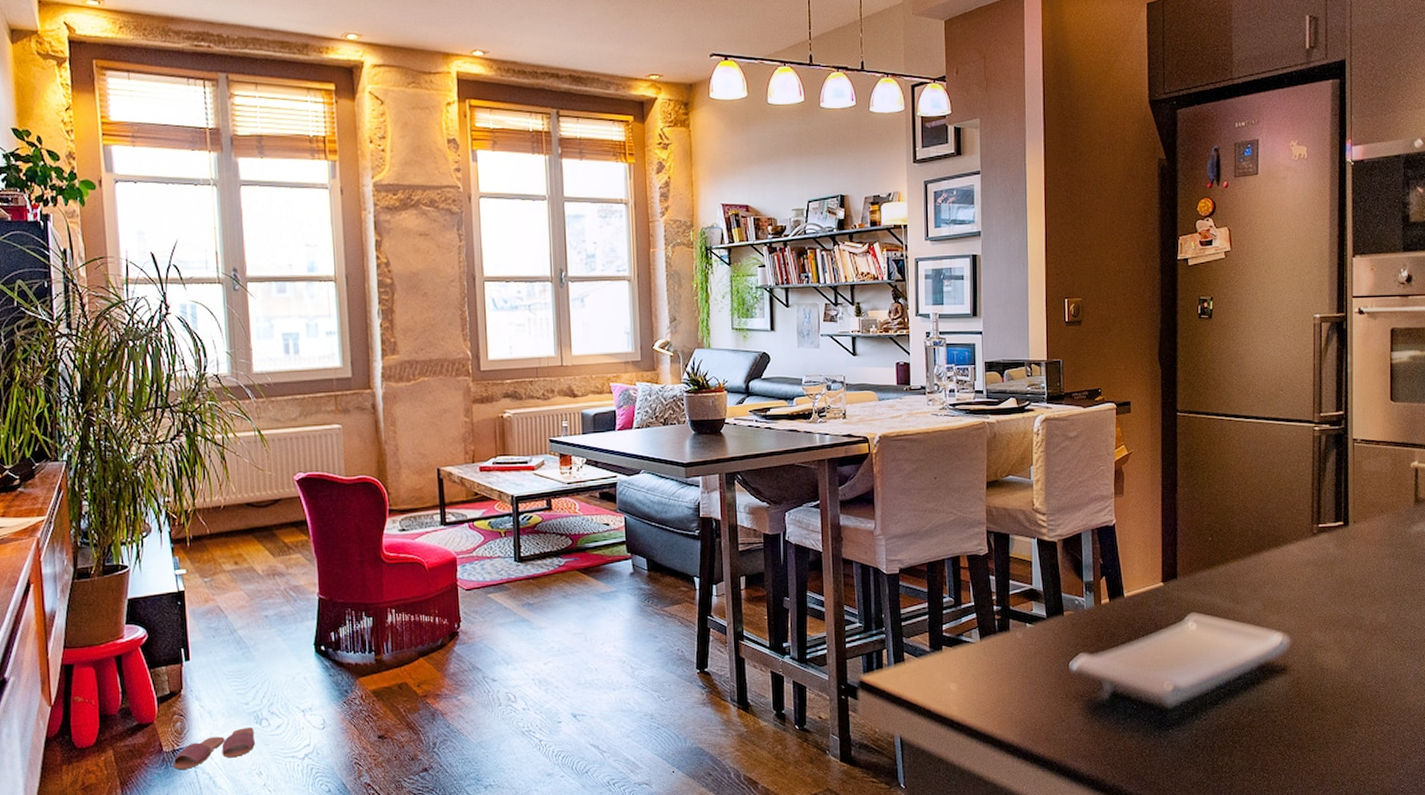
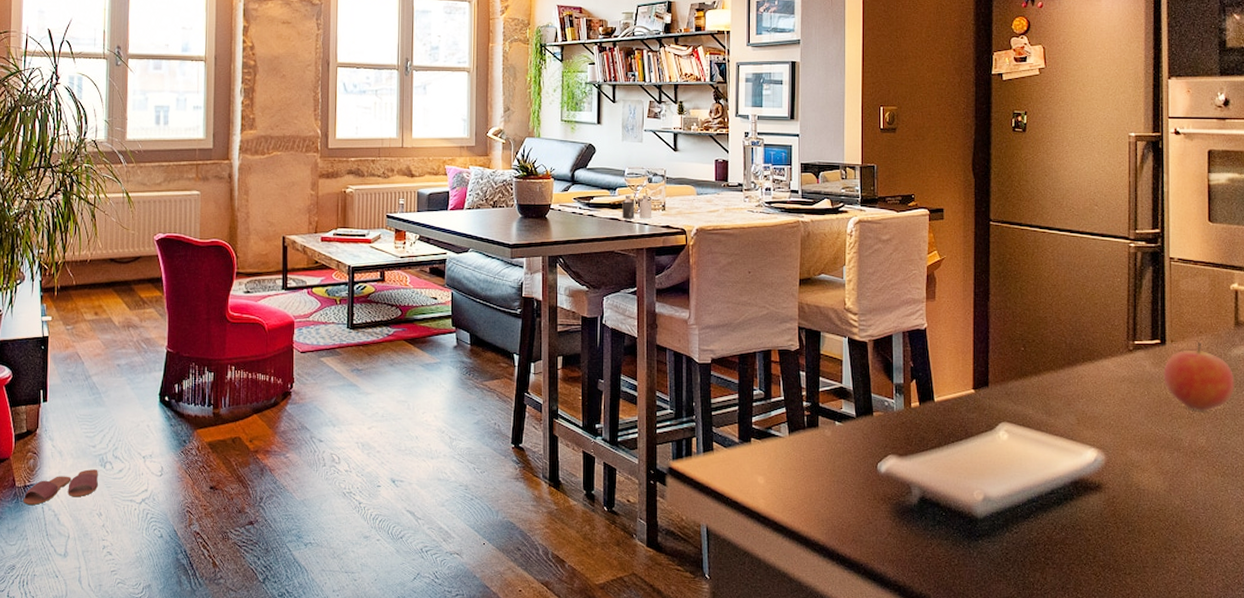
candle: none [801,403,833,430] -> present [622,194,652,219]
fruit: none [1346,522,1414,589] -> present [1163,342,1235,411]

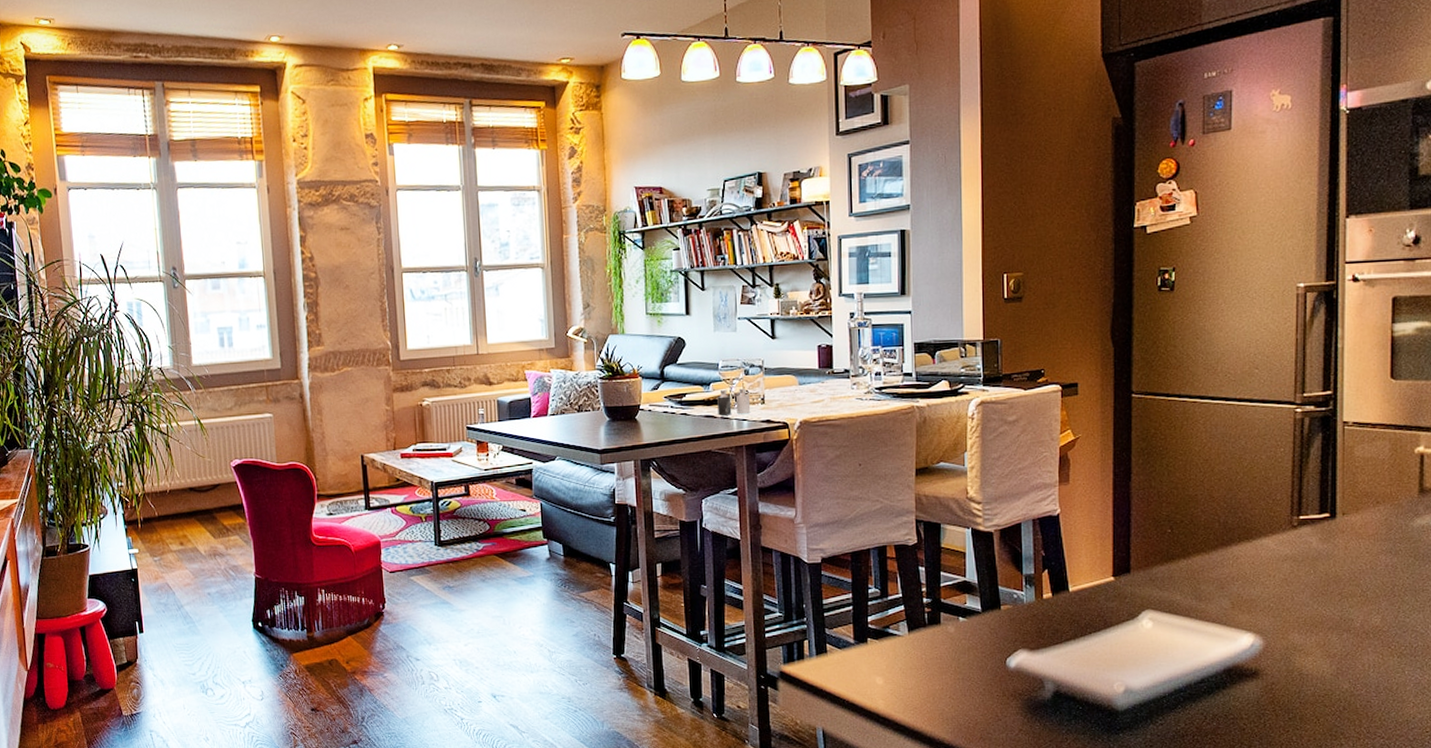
slippers: present [23,469,98,505] -> none [131,696,202,732]
fruit: present [1163,342,1235,411] -> none [1333,514,1417,588]

